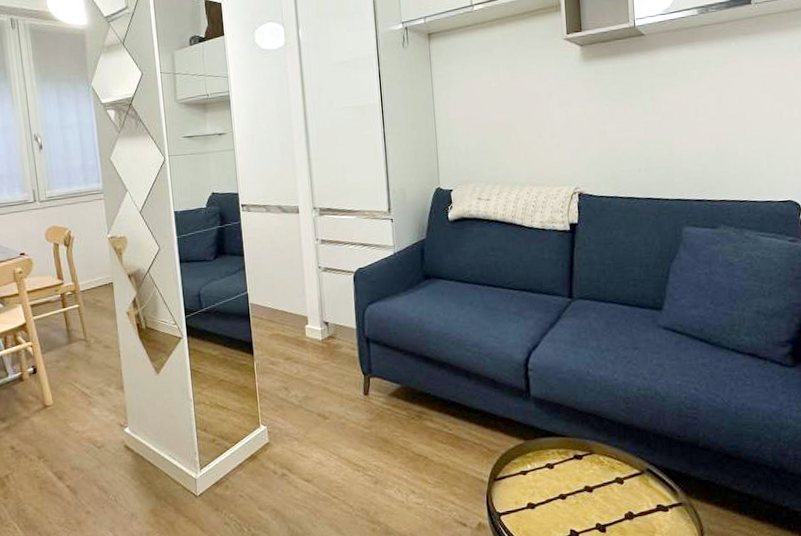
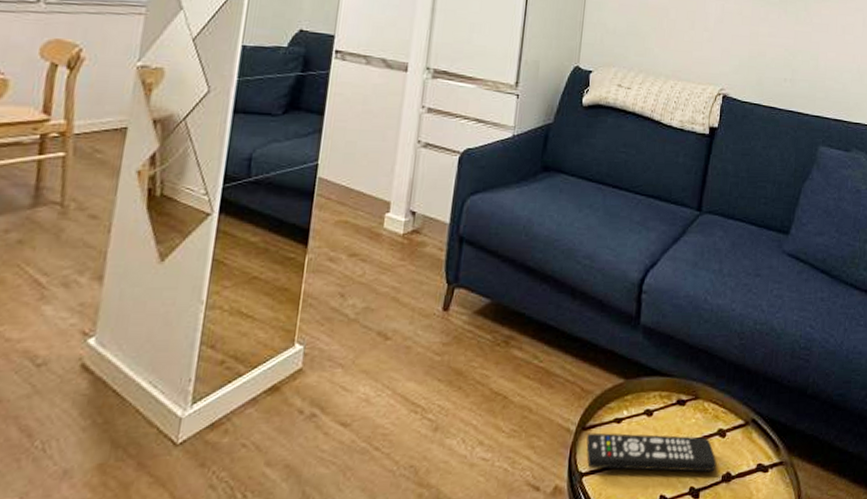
remote control: none [499,482,618,512] -> present [586,432,717,472]

